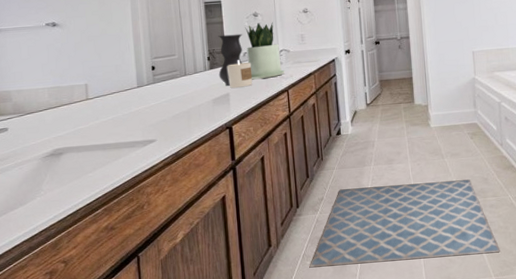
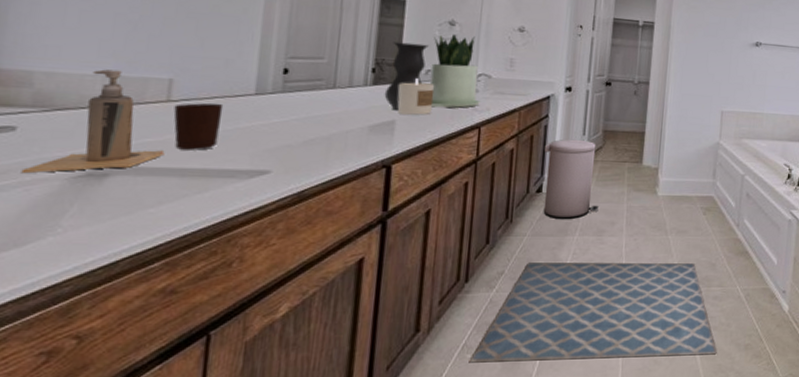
soap dispenser: none [15,83,91,158] -> present [21,69,165,174]
cup: none [91,96,121,132] -> present [173,103,224,151]
pedal bin: none [337,90,386,154] -> present [543,139,599,220]

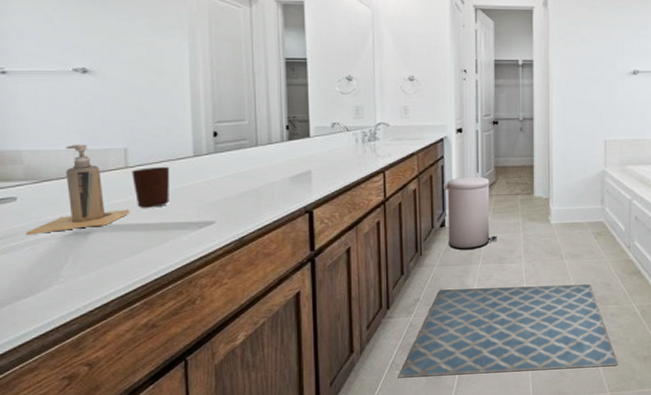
vase: present [384,41,429,110] -> none [299,100,331,161]
candle: present [397,78,435,116] -> none [309,132,342,166]
planter: present [429,34,480,109] -> none [335,89,382,157]

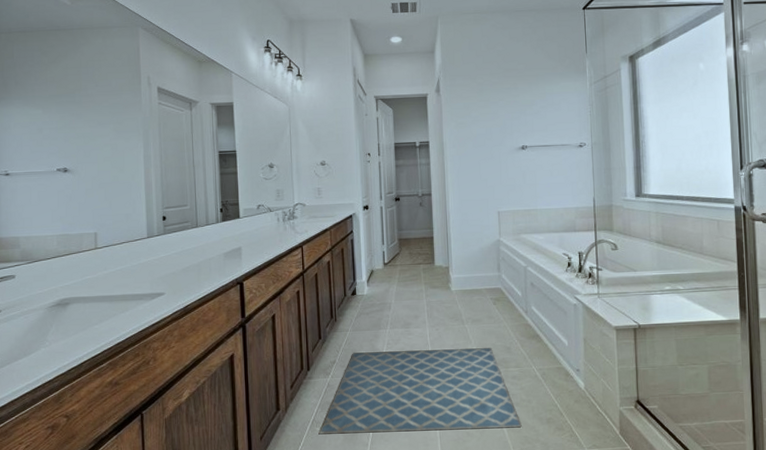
soap dispenser: present [26,144,130,235] -> none [21,230,99,307]
cup: present [132,166,170,208] -> none [100,246,129,282]
pedal bin: present [444,176,497,251] -> none [354,248,403,316]

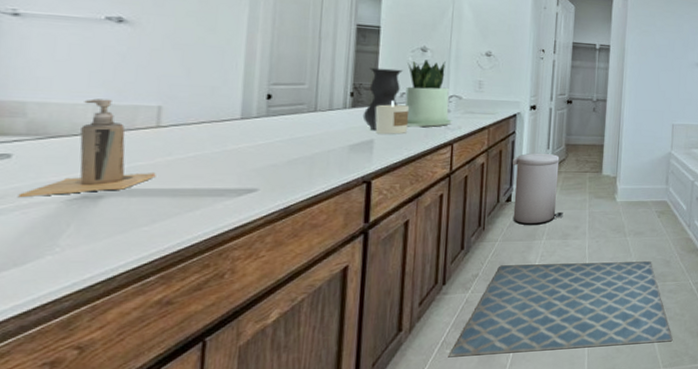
soap dispenser: none [21,230,99,307] -> present [17,98,156,198]
vase: none [231,185,257,239] -> present [362,67,403,130]
candle: none [239,213,266,243] -> present [375,101,410,135]
planter: none [260,174,300,234] -> present [404,60,452,128]
pedal bin: none [354,248,403,316] -> present [513,153,563,226]

